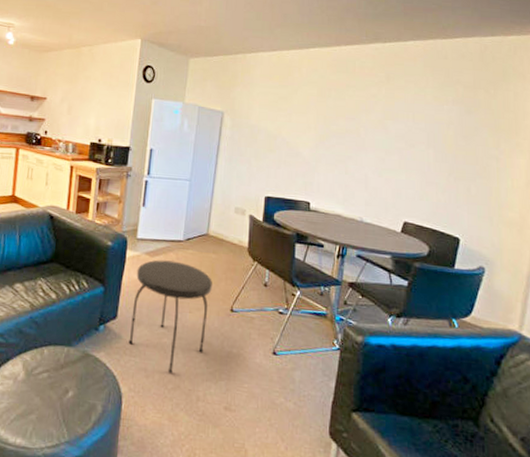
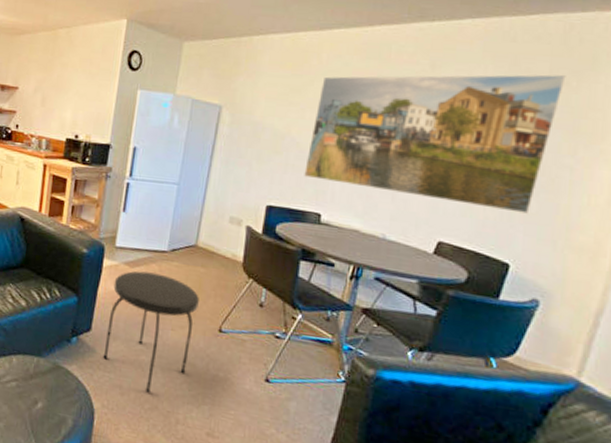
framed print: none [294,84,486,196] -> present [304,74,566,214]

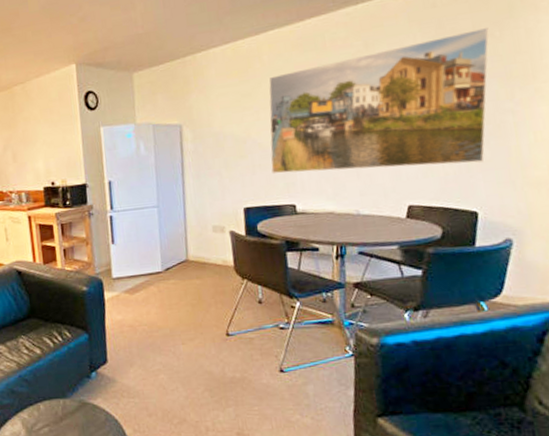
side table: present [103,271,199,393] -> none [118,294,205,408]

